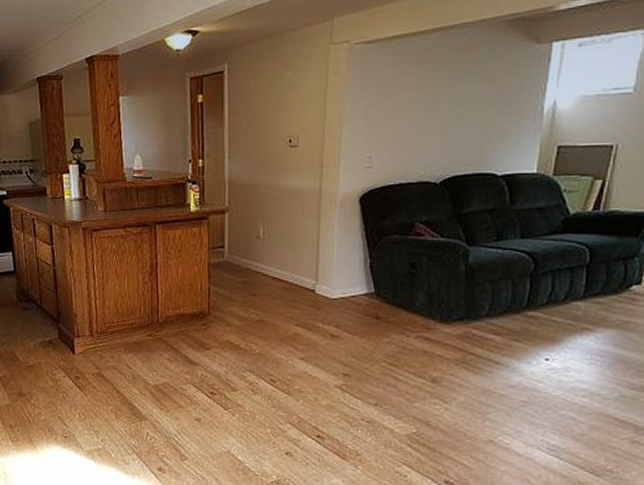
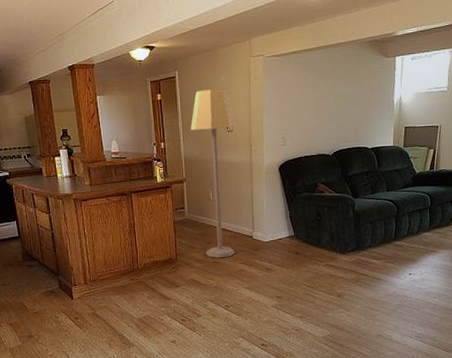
lamp: none [240,88,305,317] -> present [191,89,237,258]

